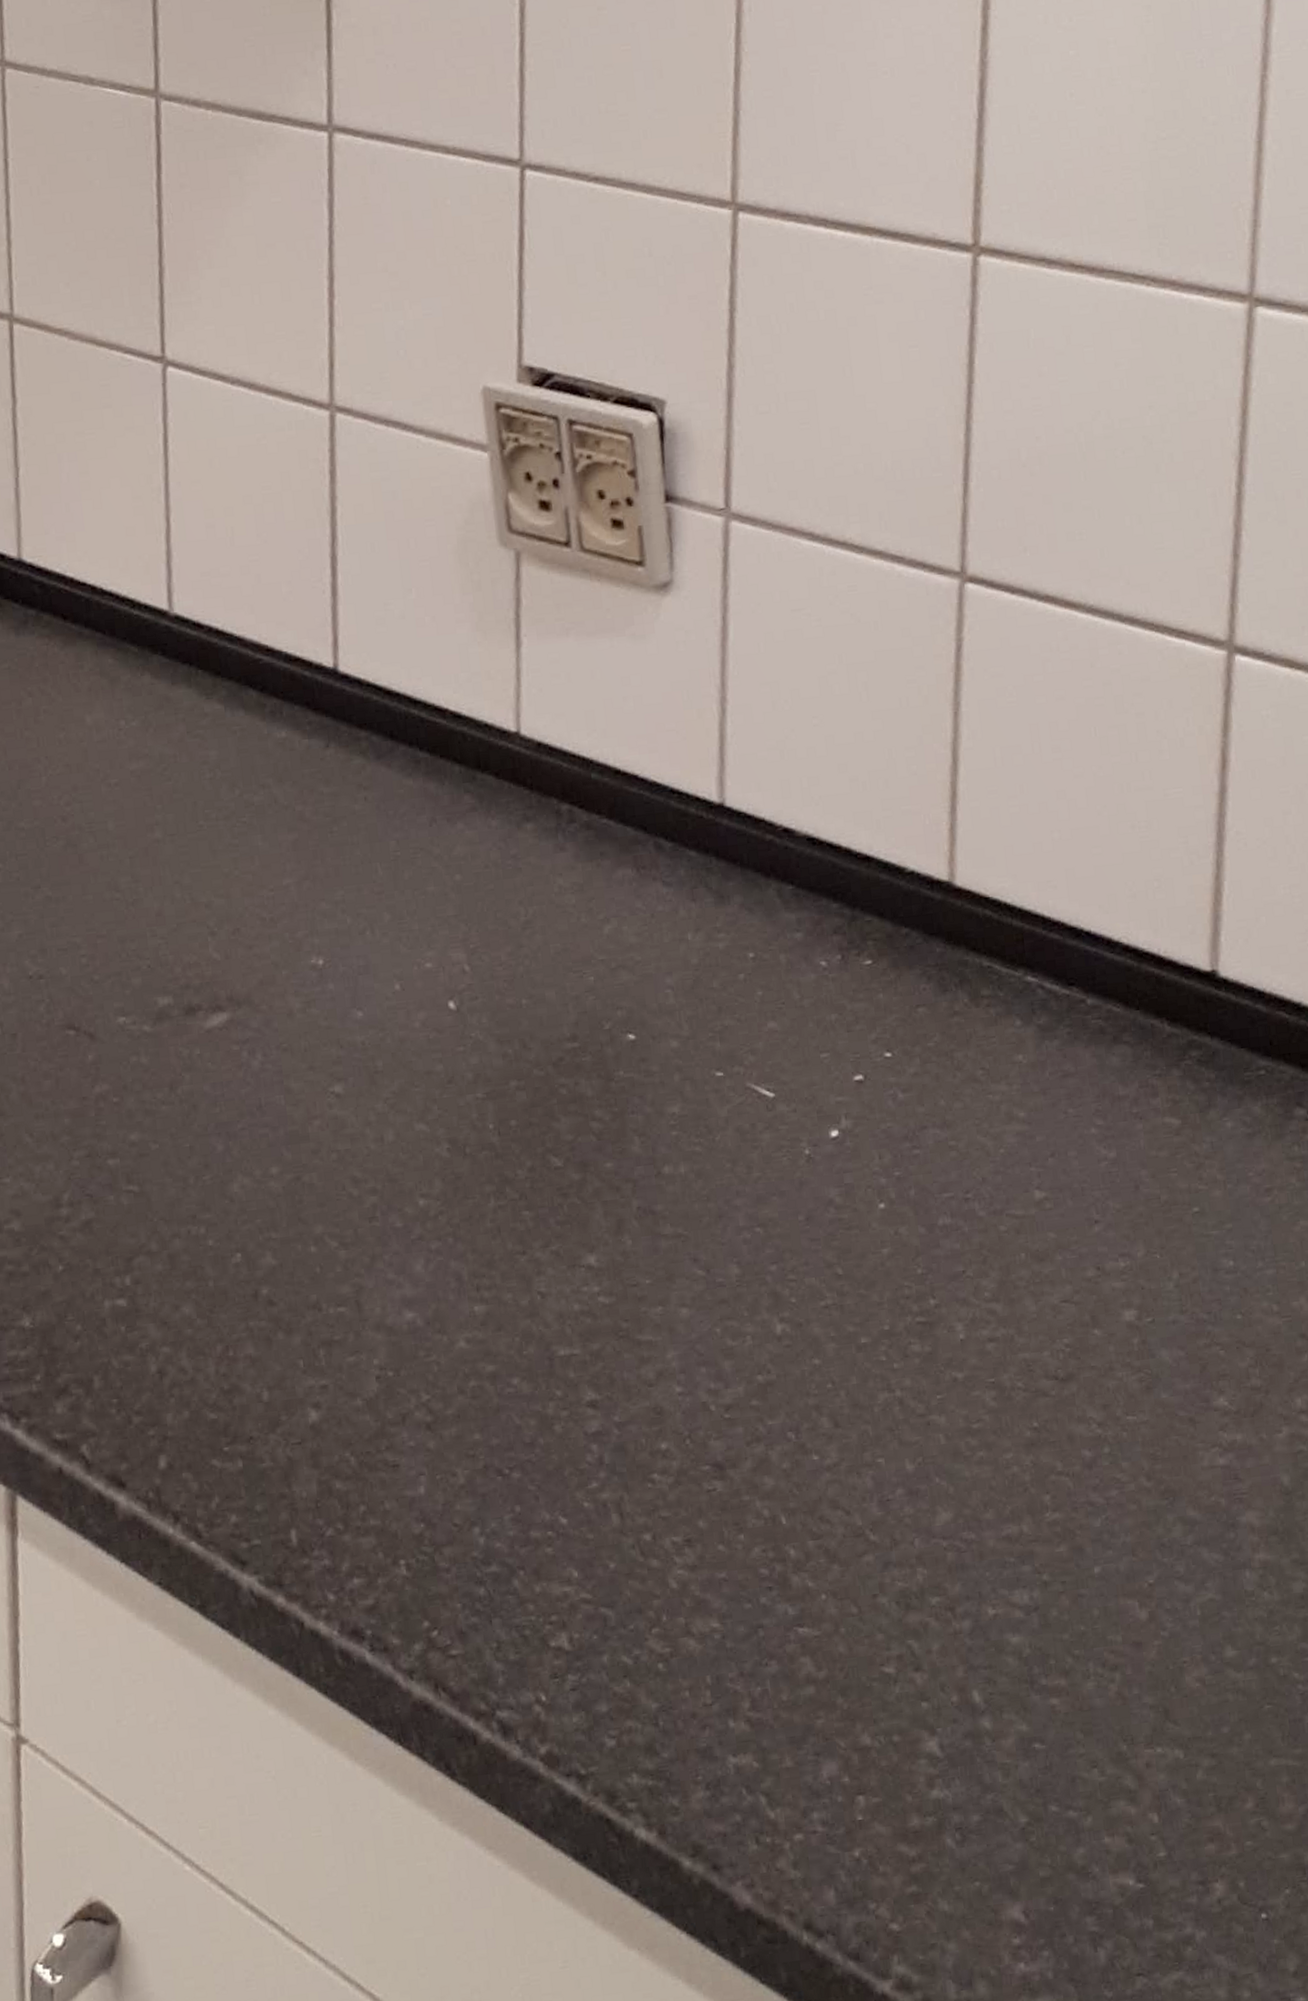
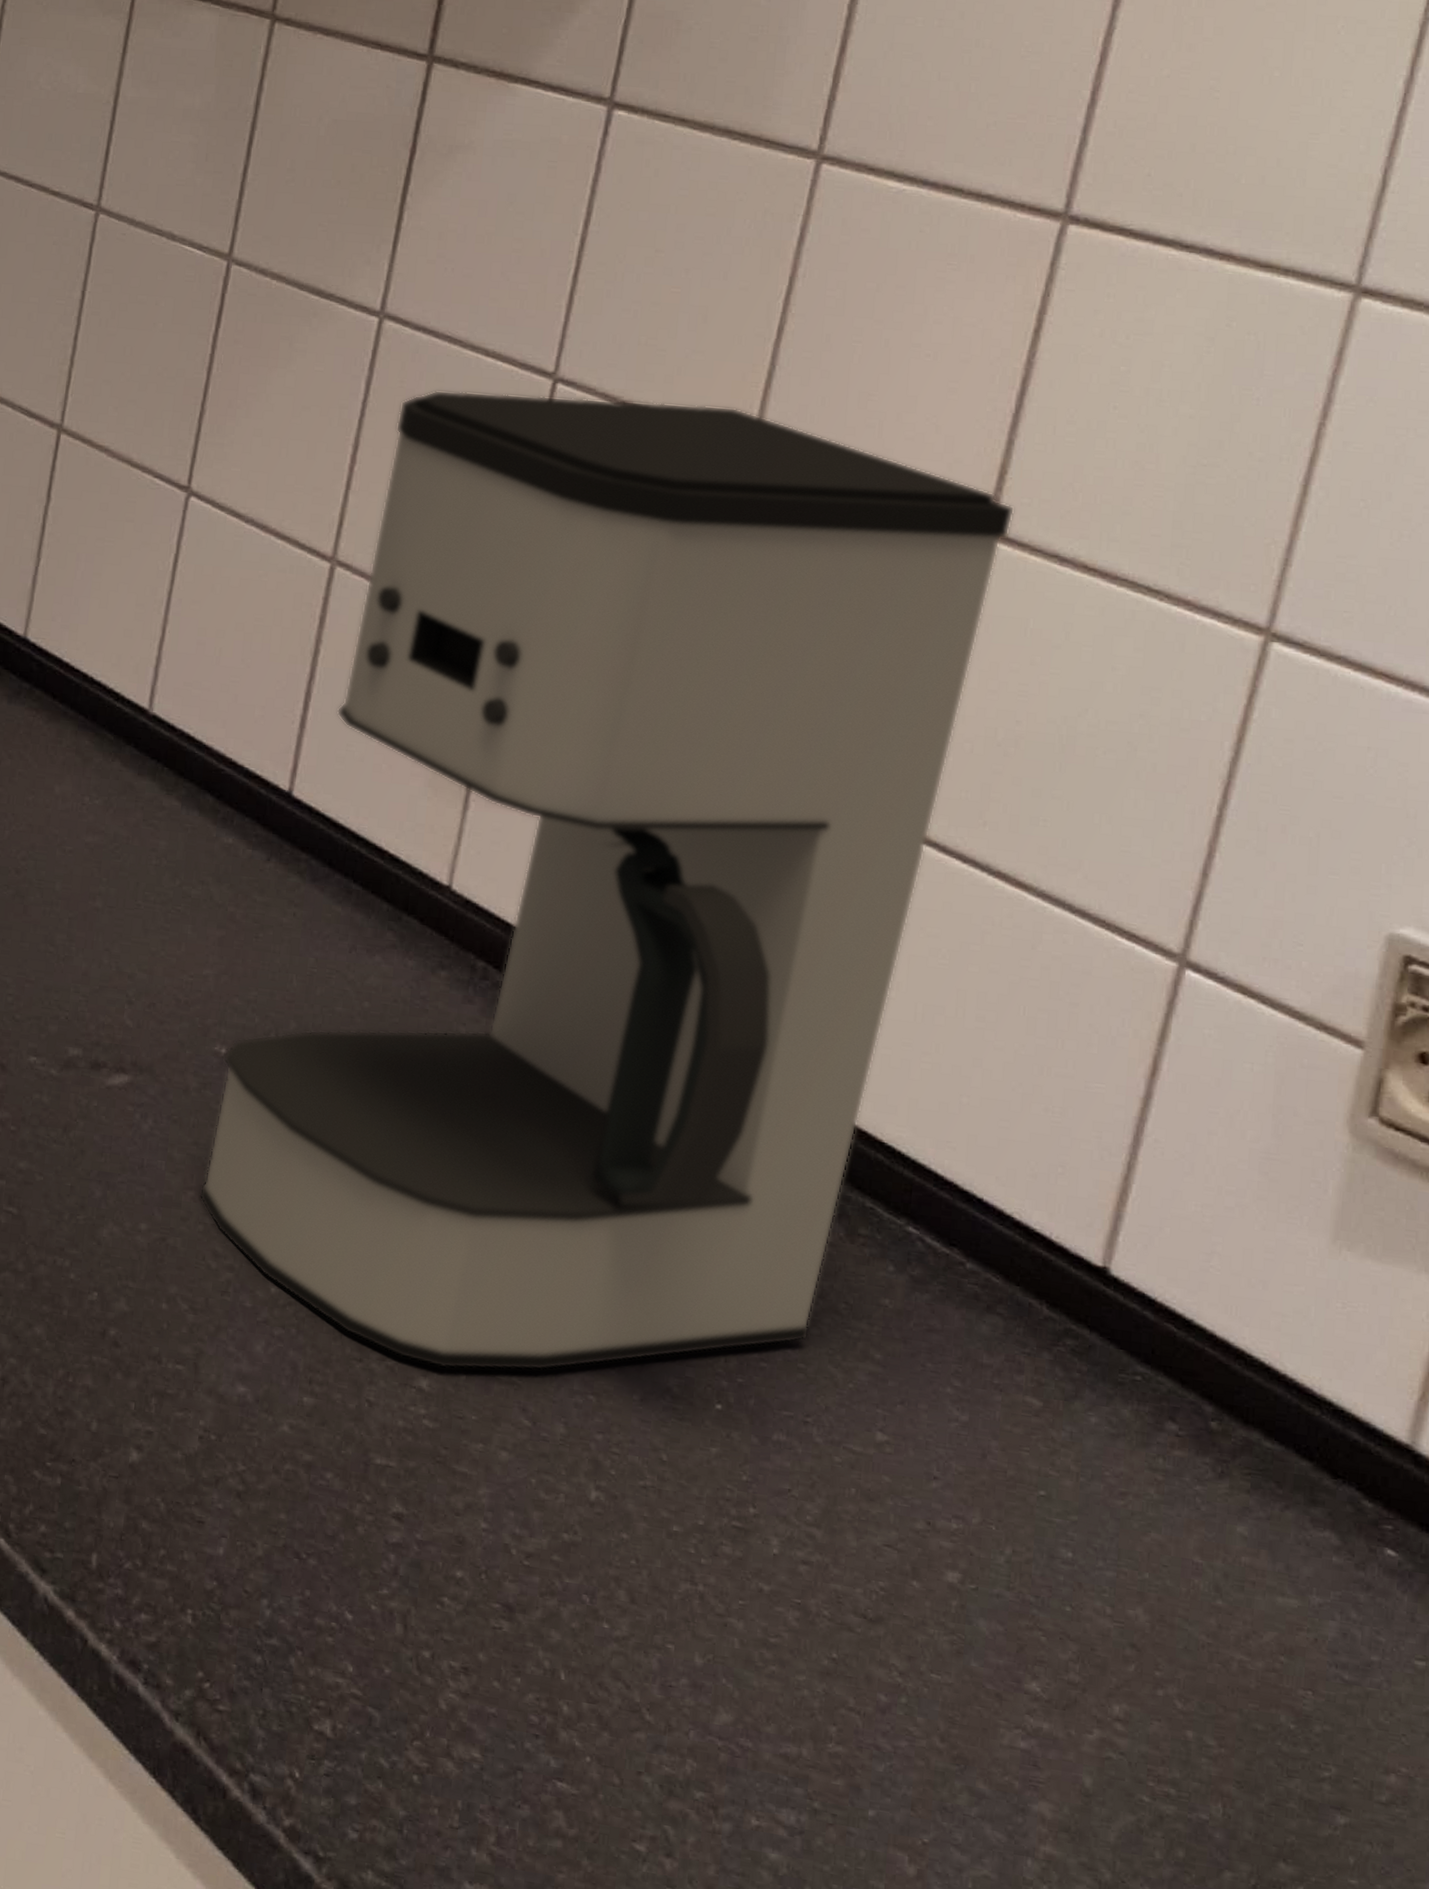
coffee maker: none [321,163,997,1240] -> present [199,390,1015,1371]

